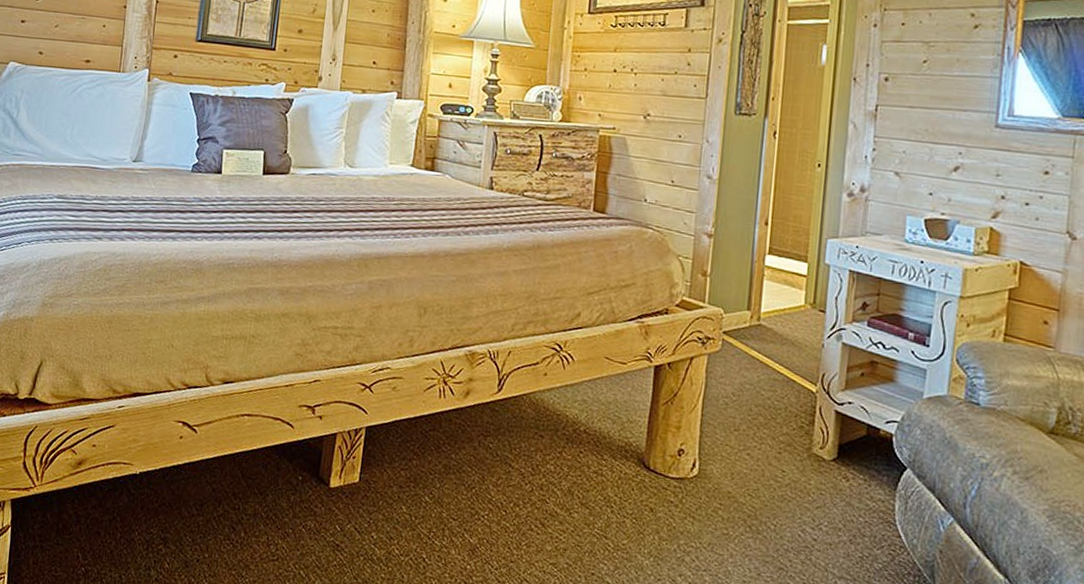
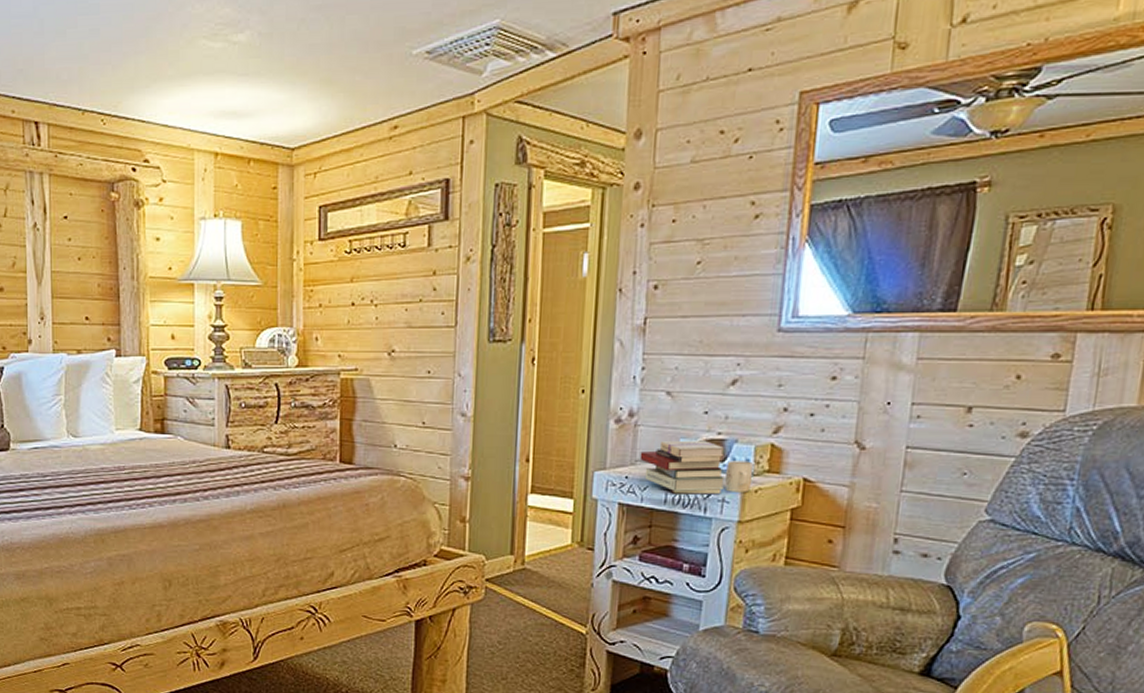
books: none [869,216,949,270] -> present [639,440,726,495]
mug: none [948,239,974,270] -> present [725,460,754,493]

